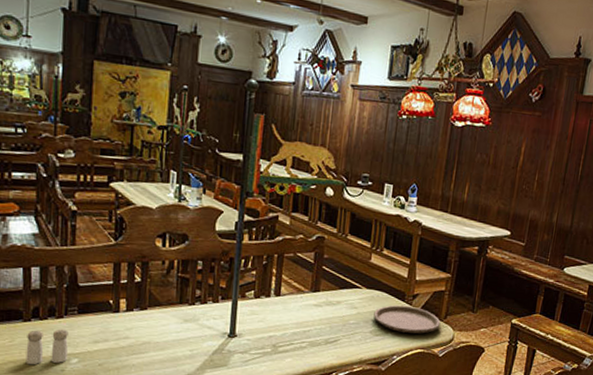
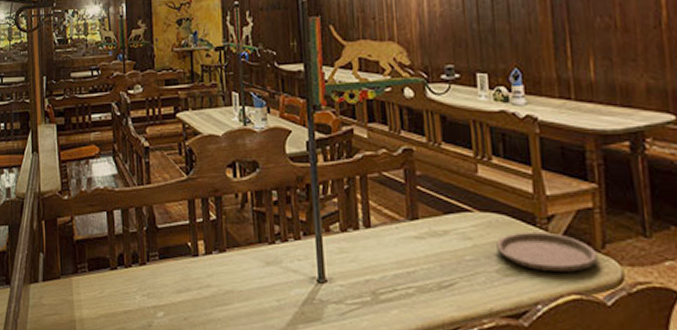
salt and pepper shaker: present [25,329,68,365] -> none [115,277,154,320]

